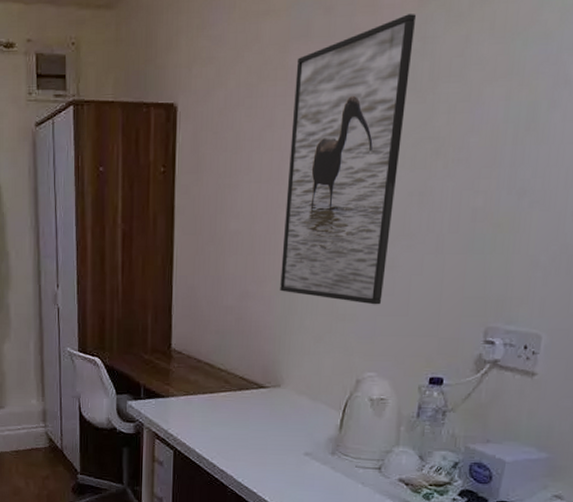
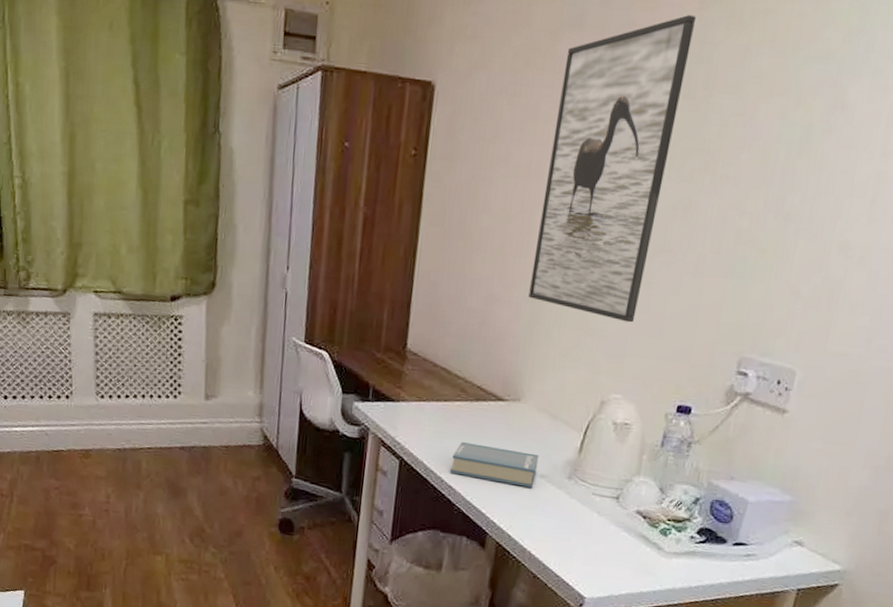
hardback book: none [221,428,303,466] -> present [450,441,539,488]

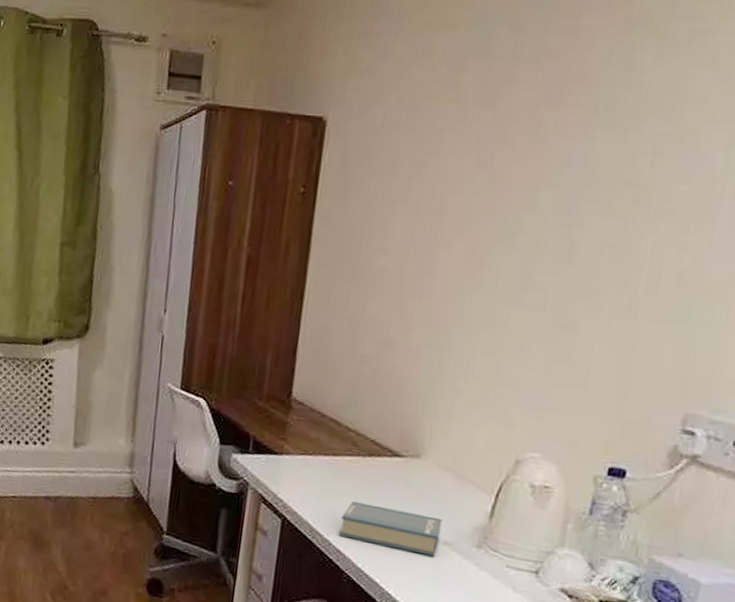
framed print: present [528,15,697,323] -> none [430,39,622,373]

